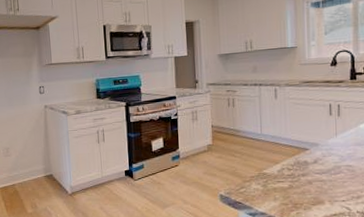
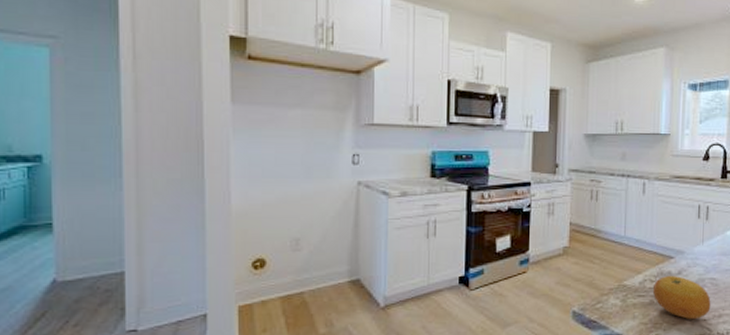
fruit: none [290,164,349,201] -> present [652,275,711,320]

